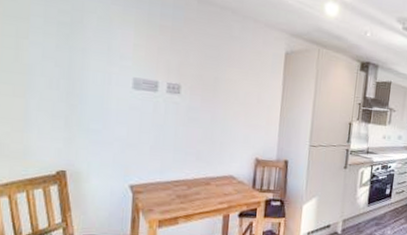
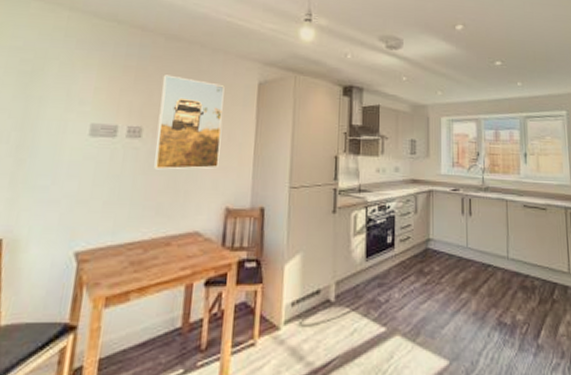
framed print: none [193,37,255,126] -> present [154,75,225,170]

